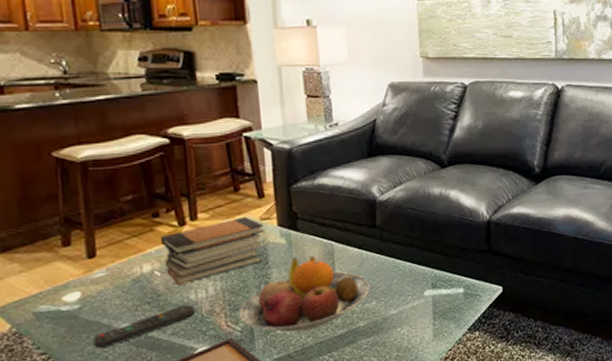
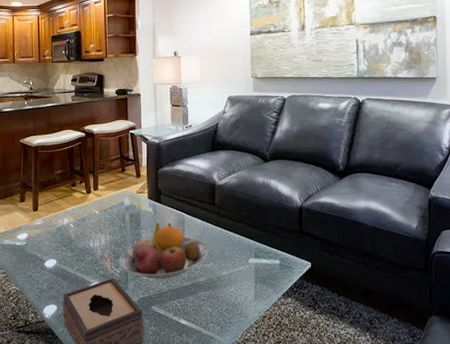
remote control: present [92,304,195,348] -> none [31,250,92,274]
book stack: present [160,216,266,286] -> none [75,190,139,236]

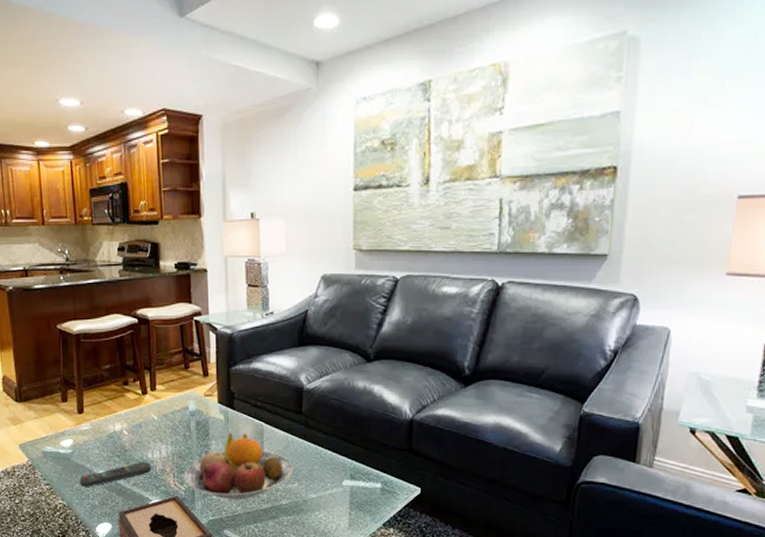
remote control: none [31,250,92,274] -> present [79,461,151,487]

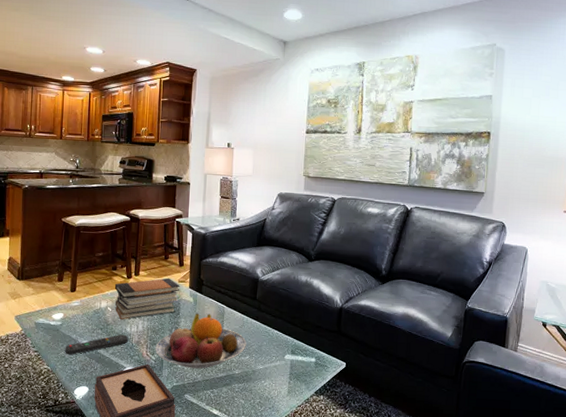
book stack: none [128,391,208,445] -> present [114,278,180,320]

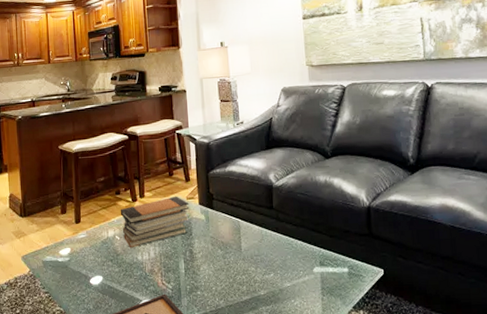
remote control: present [65,334,128,355] -> none [76,264,141,292]
fruit bowl: present [155,313,247,369] -> none [171,230,269,294]

